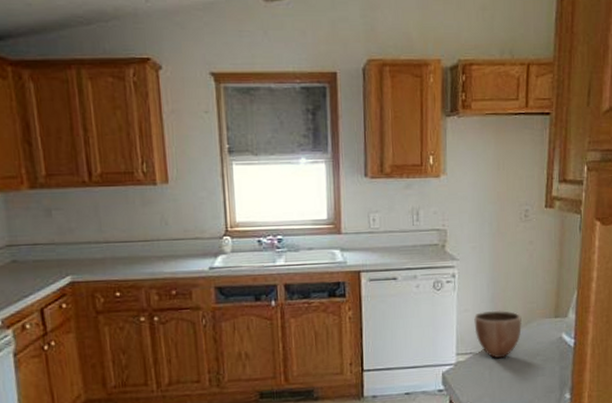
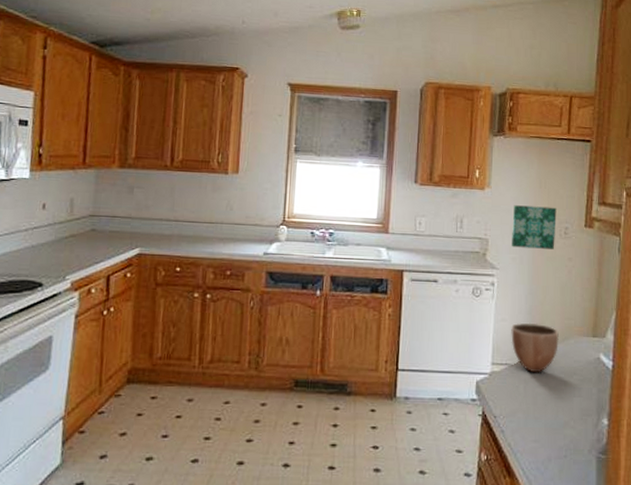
wall art: none [470,189,516,236] -> present [512,205,557,249]

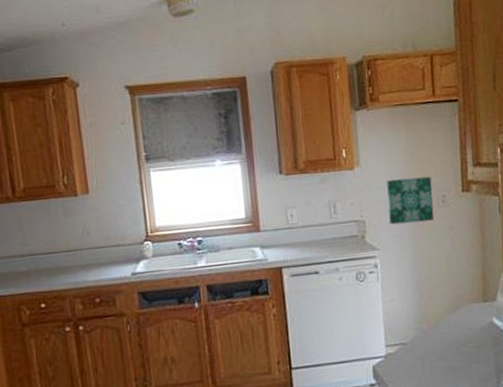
decorative bowl: present [511,322,559,373] -> none [400,297,450,348]

